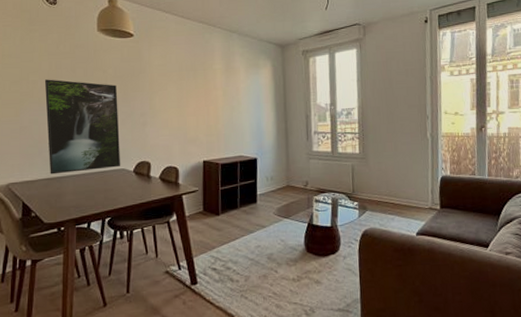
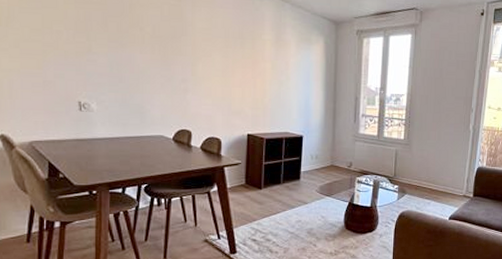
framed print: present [44,79,121,175] -> none [71,30,160,136]

